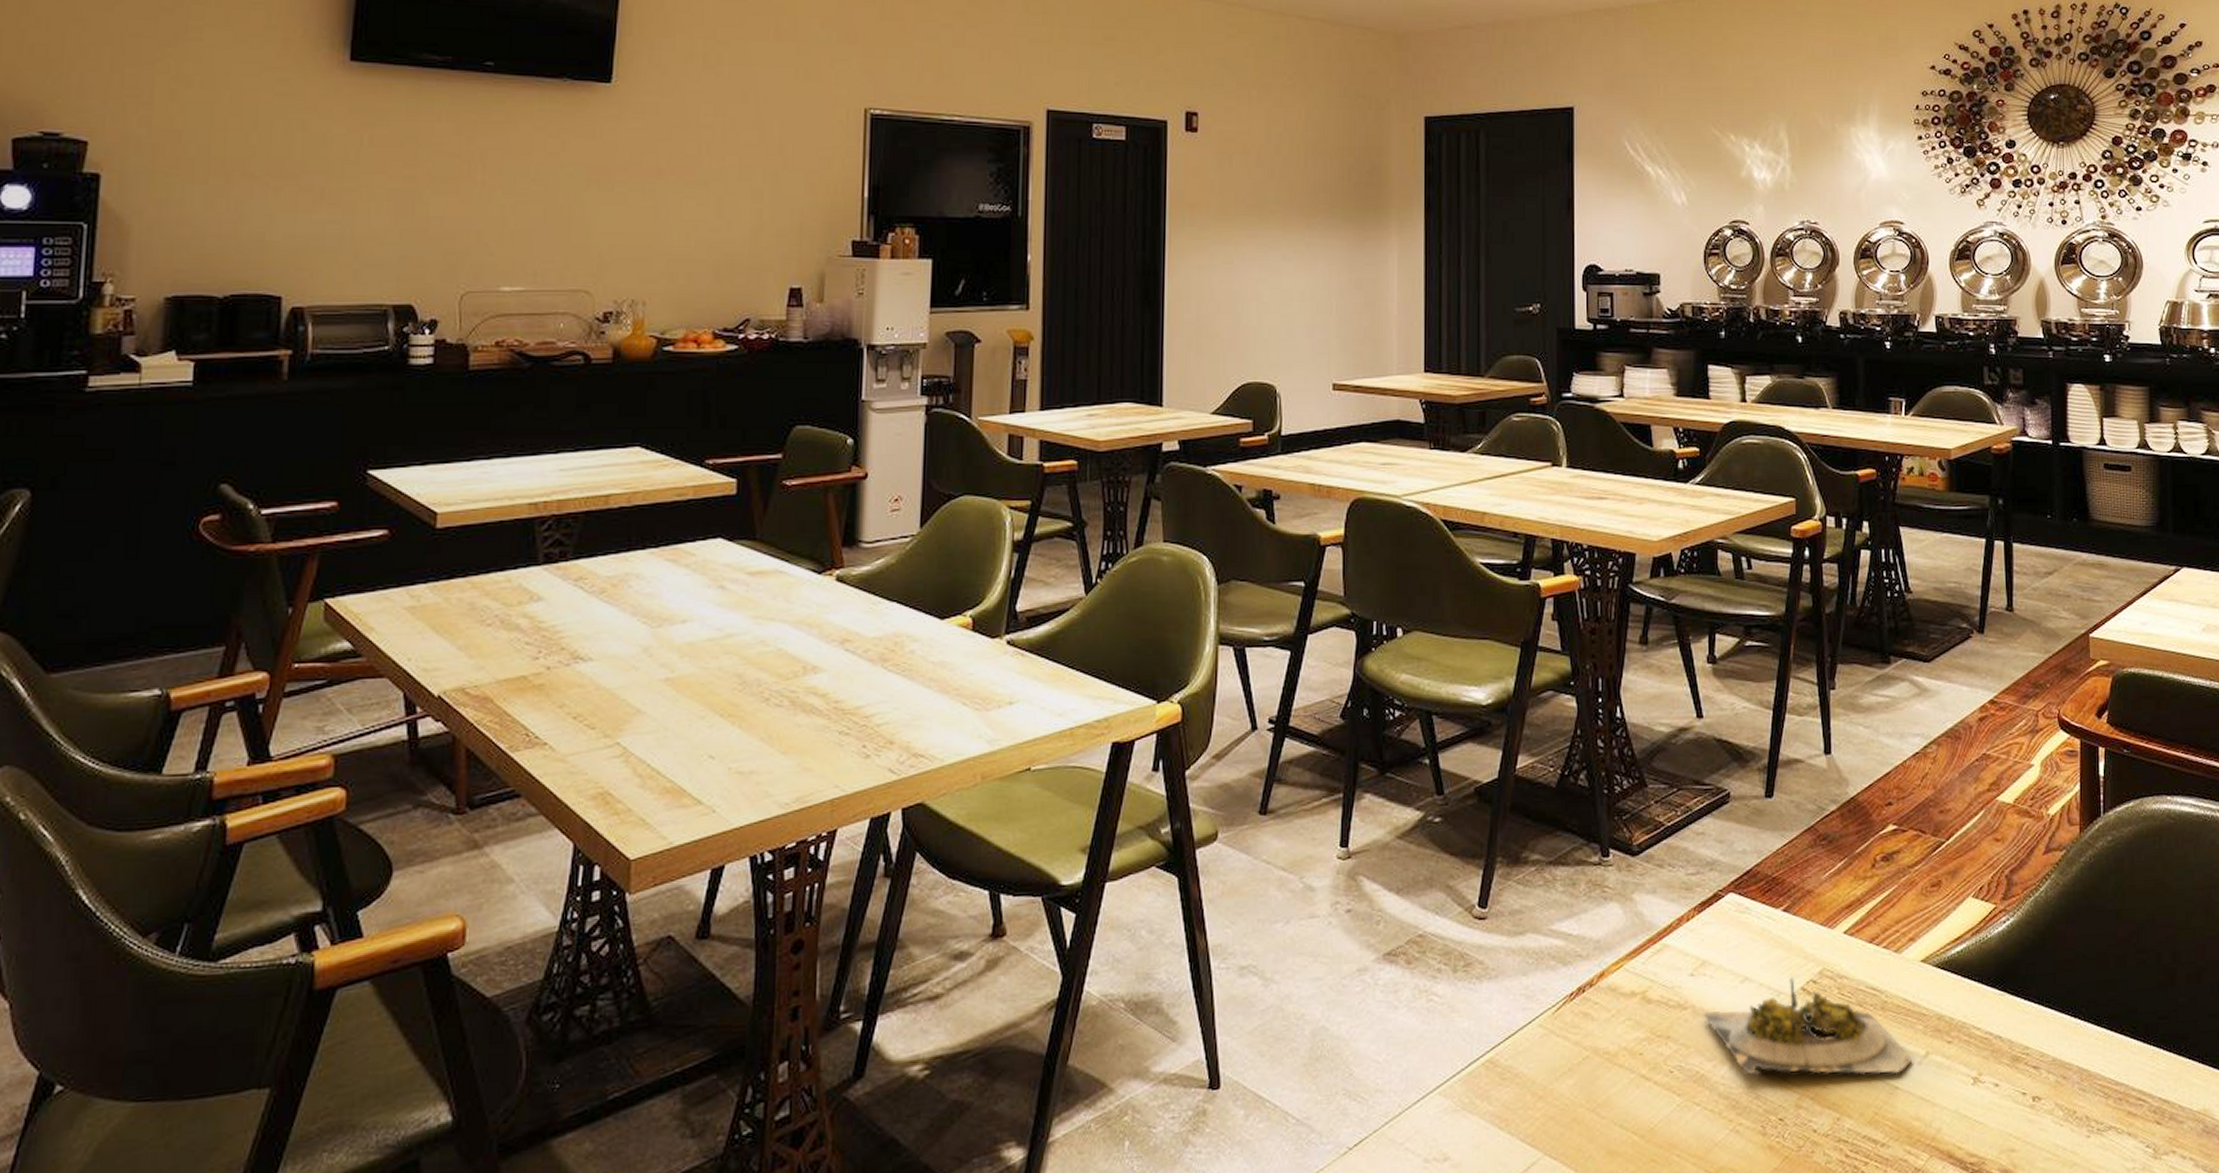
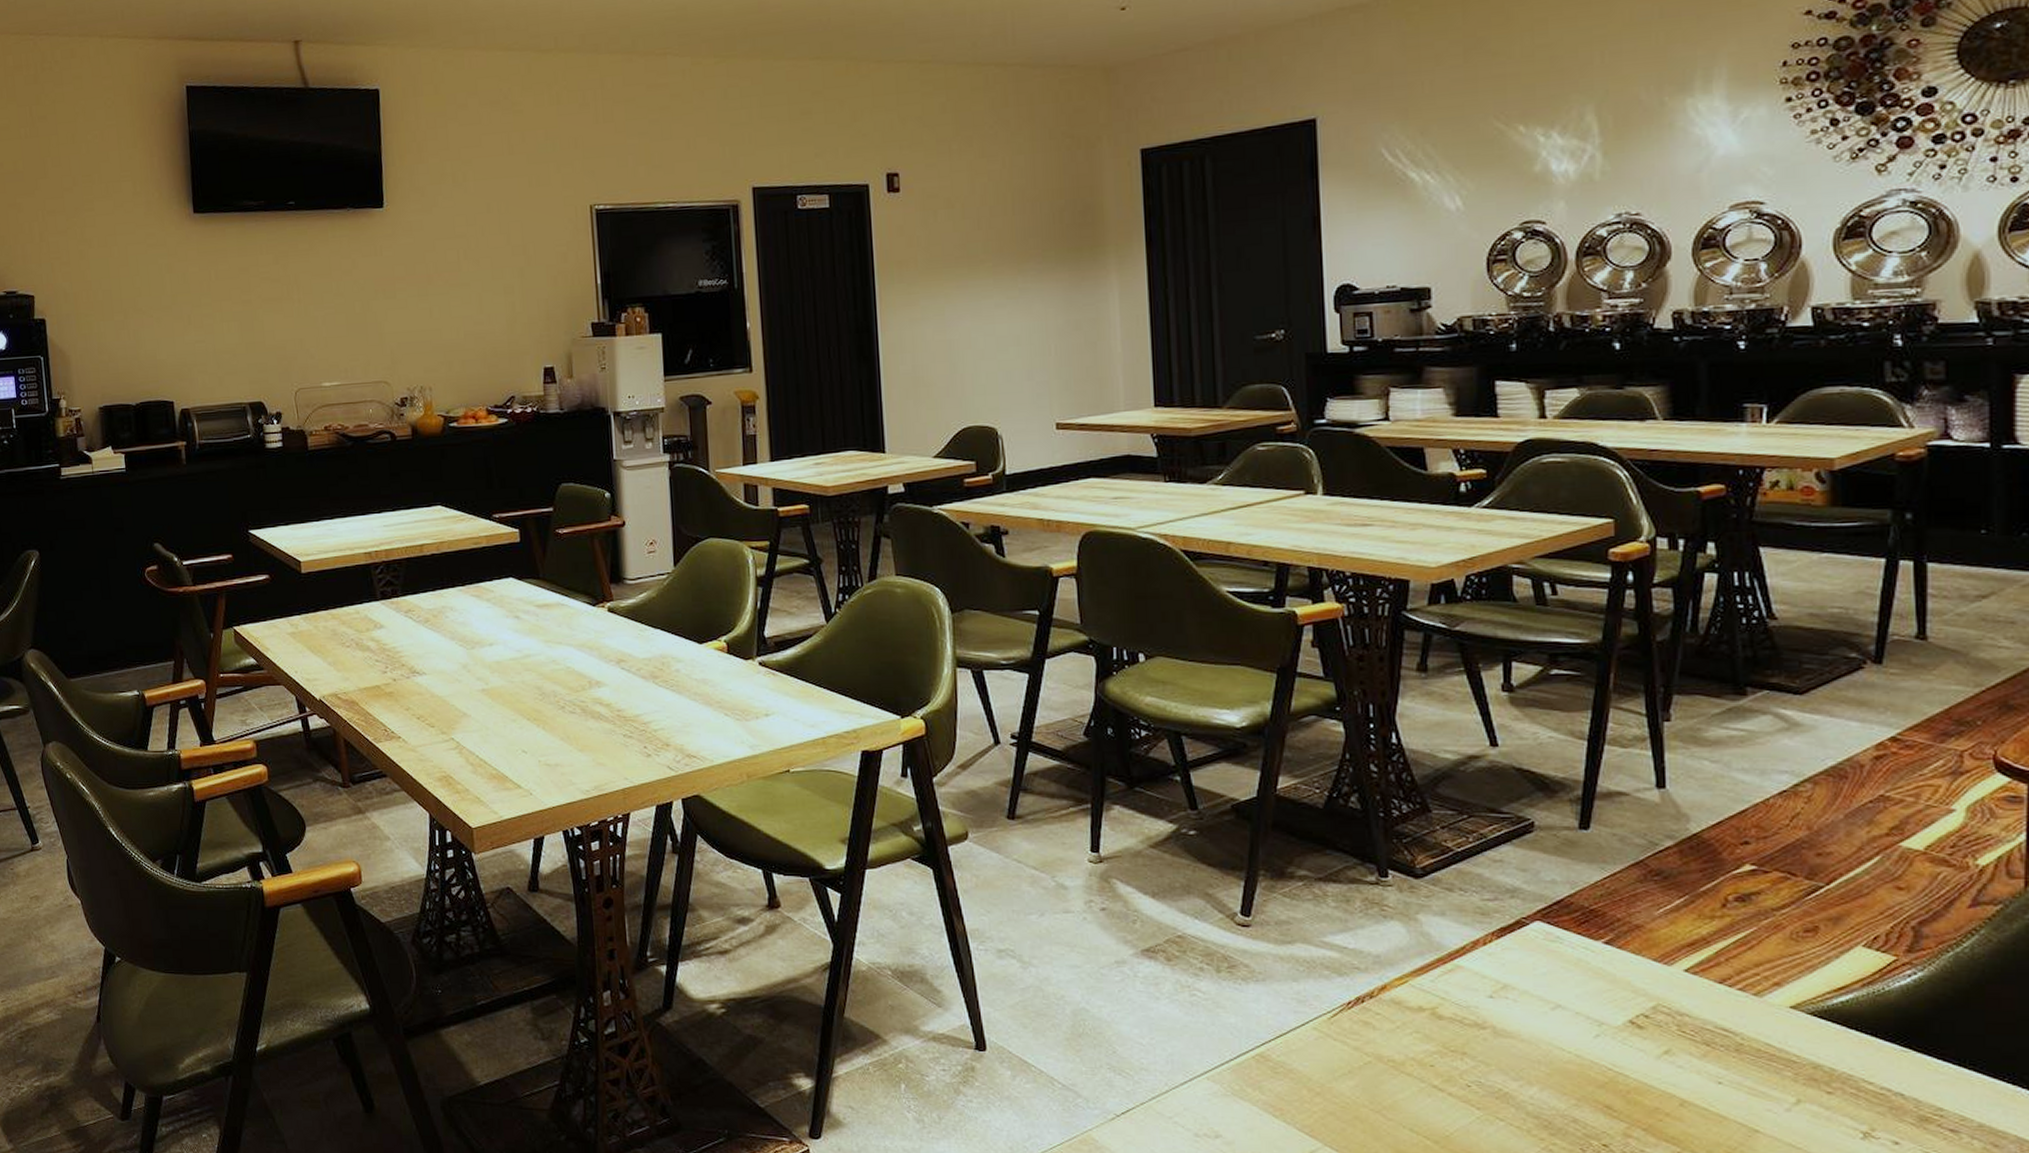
succulent plant: present [1702,976,1912,1075] -> none [1504,1009,1777,1118]

